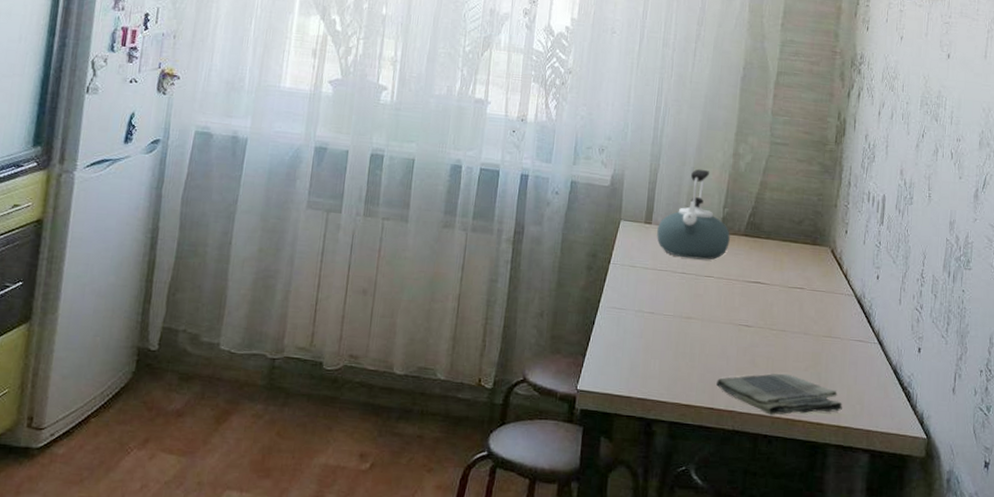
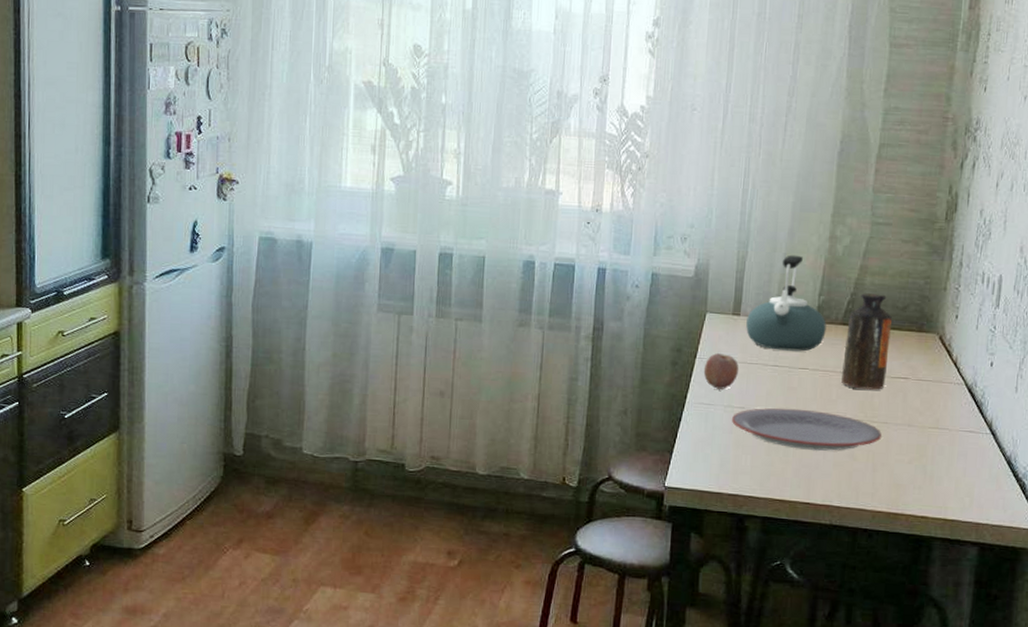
fruit: none [616,259,649,295] -> present [703,353,739,389]
plate: none [641,313,780,357] -> present [731,407,881,451]
dish towel: present [716,373,842,415] -> none [812,466,950,509]
bottle: none [744,207,790,299] -> present [841,293,893,390]

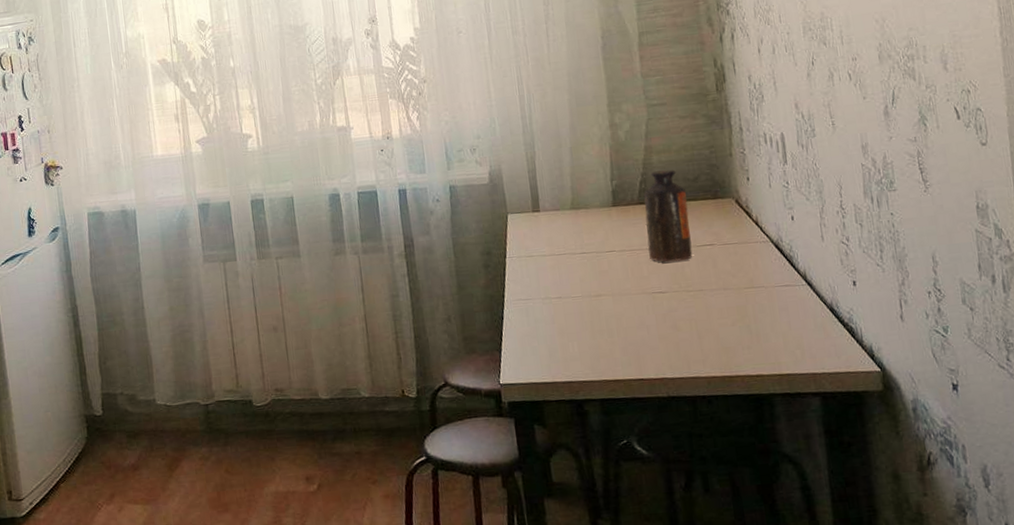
fruit: present [703,353,739,389] -> none [515,249,549,284]
plate: present [731,407,881,451] -> none [551,289,700,328]
kettle: present [746,254,827,352] -> none [546,147,625,238]

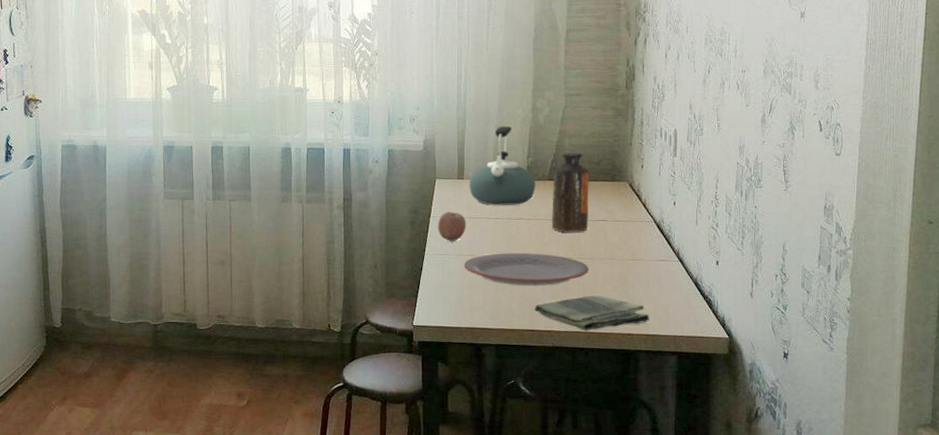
fruit: none [515,249,549,284] -> present [437,212,466,241]
kettle: none [546,147,625,238] -> present [469,126,536,205]
plate: none [551,289,700,328] -> present [463,252,589,286]
dish towel: none [641,332,781,375] -> present [535,295,650,331]

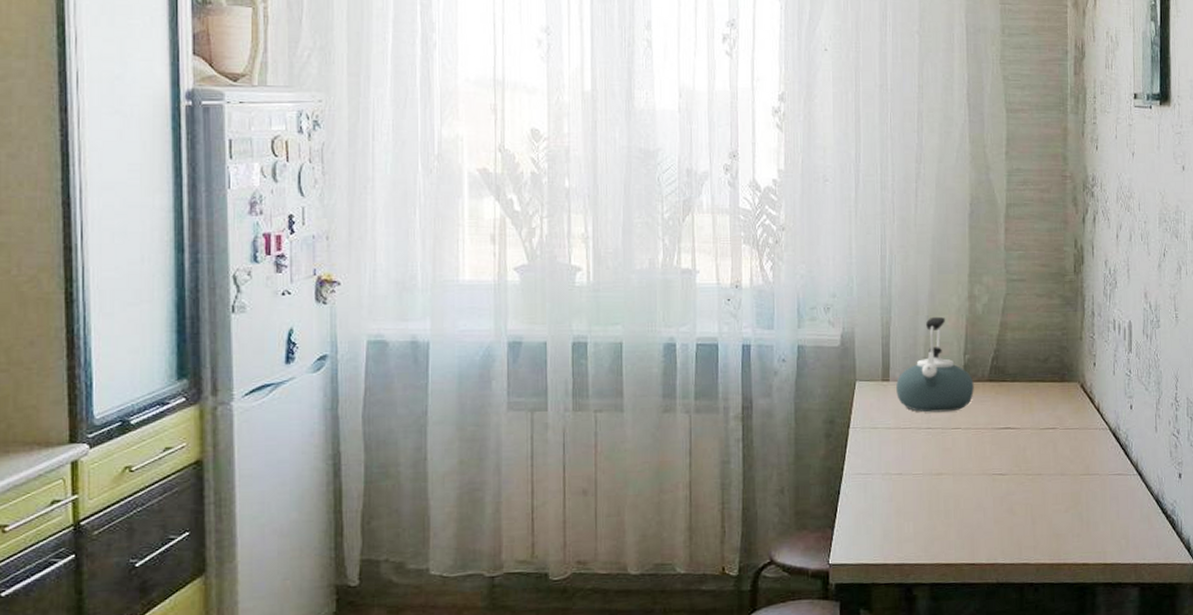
fruit: present [437,212,466,241] -> none [858,421,893,458]
plate: present [463,252,589,286] -> none [890,469,1037,510]
dish towel: present [535,295,650,331] -> none [975,518,1107,562]
bottle: present [552,152,590,232] -> none [993,348,1036,444]

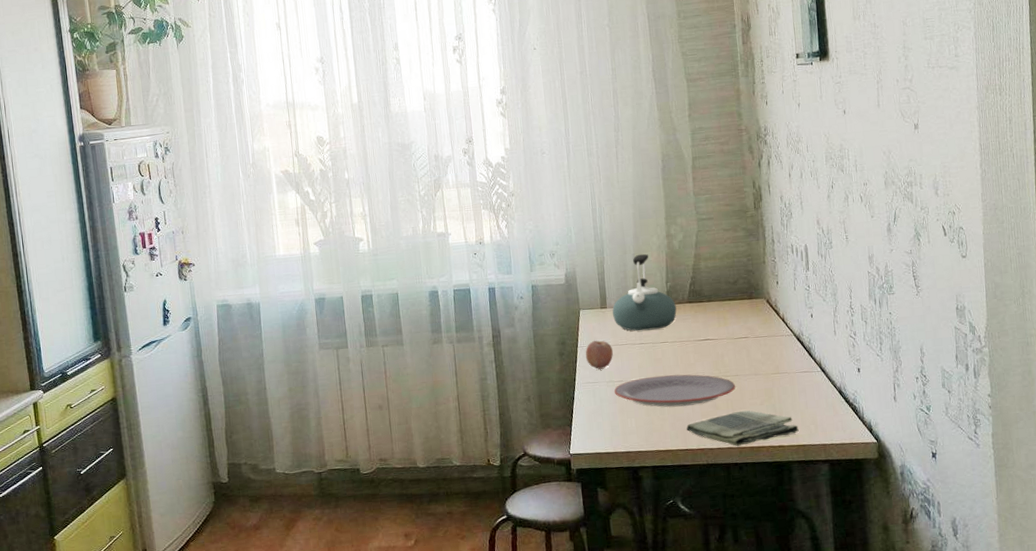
fruit: none [858,421,893,458] -> present [585,340,613,369]
plate: none [890,469,1037,510] -> present [614,374,735,407]
dish towel: none [975,518,1107,562] -> present [686,410,799,446]

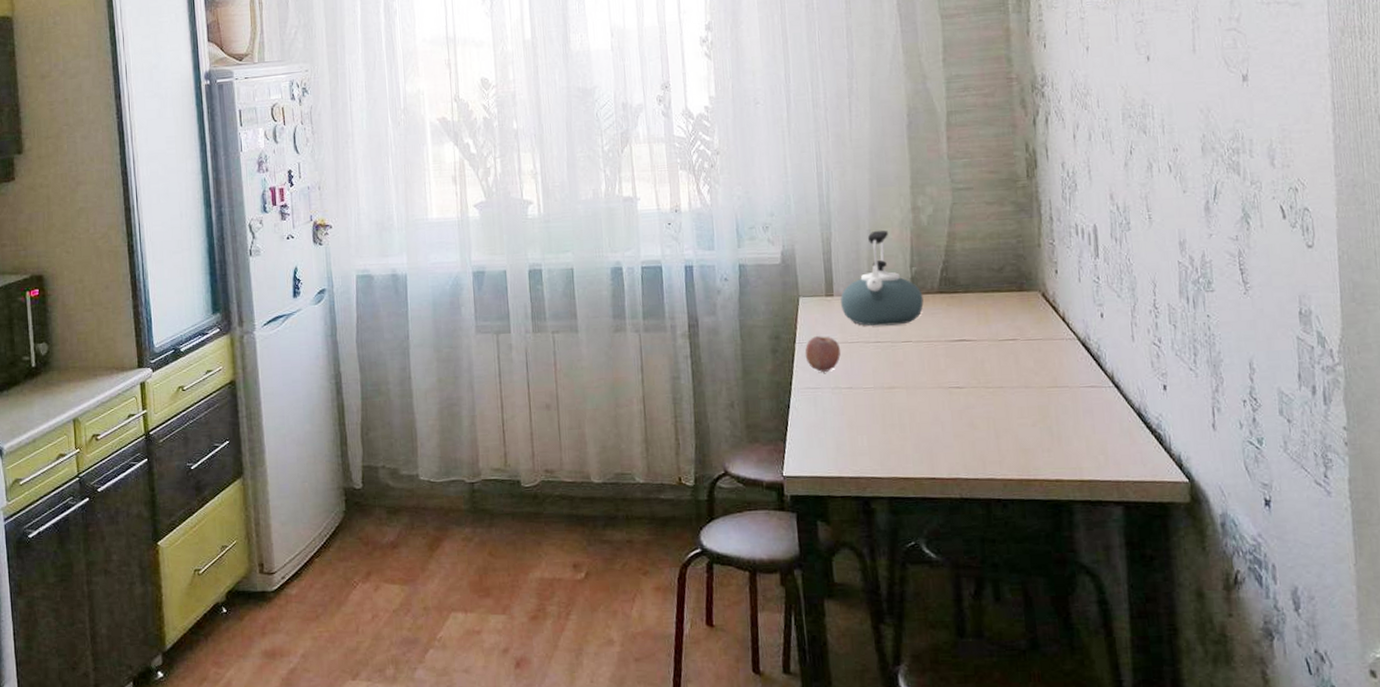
plate: present [614,374,735,407] -> none [840,382,999,424]
dish towel: present [686,410,799,446] -> none [934,432,1083,477]

